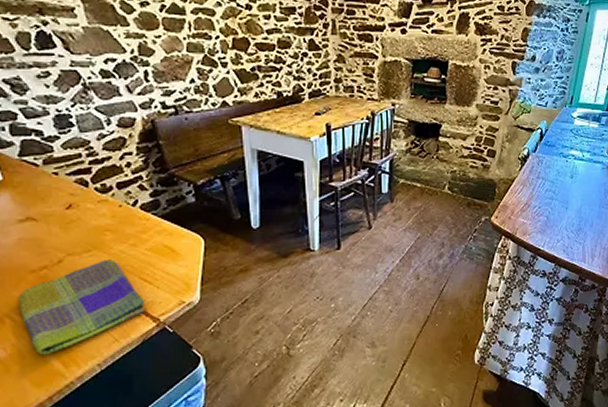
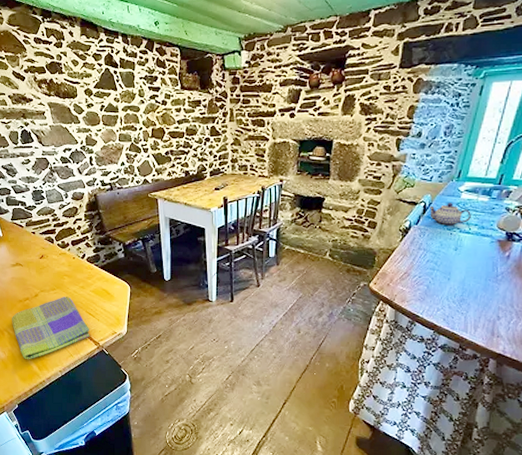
teapot: none [545,129,584,153] -> present [428,203,471,226]

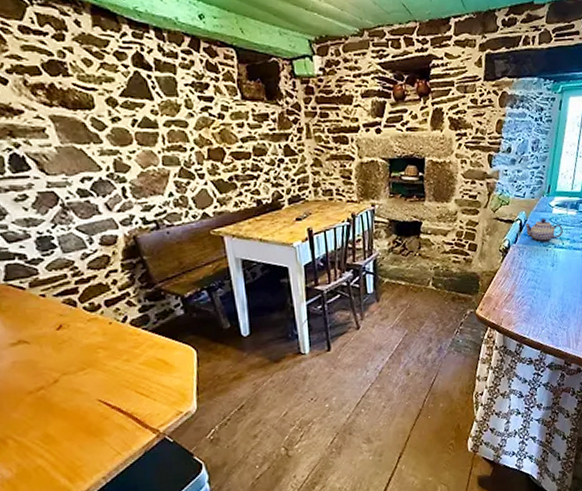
dish towel: present [12,296,90,360] -> none [18,375,145,473]

